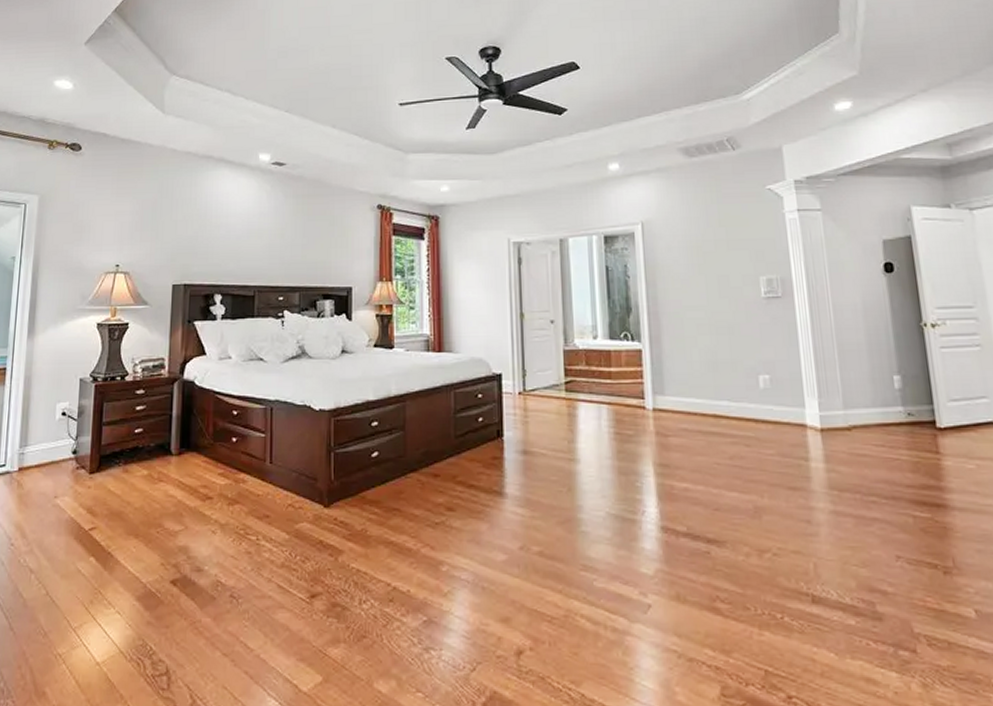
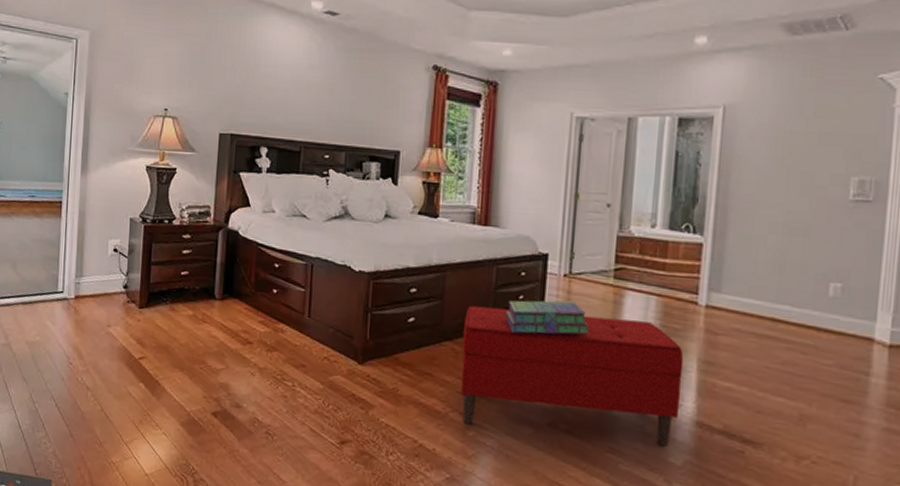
bench: none [427,431,643,559] -> present [461,305,684,447]
stack of books: none [467,419,549,456] -> present [505,300,590,335]

